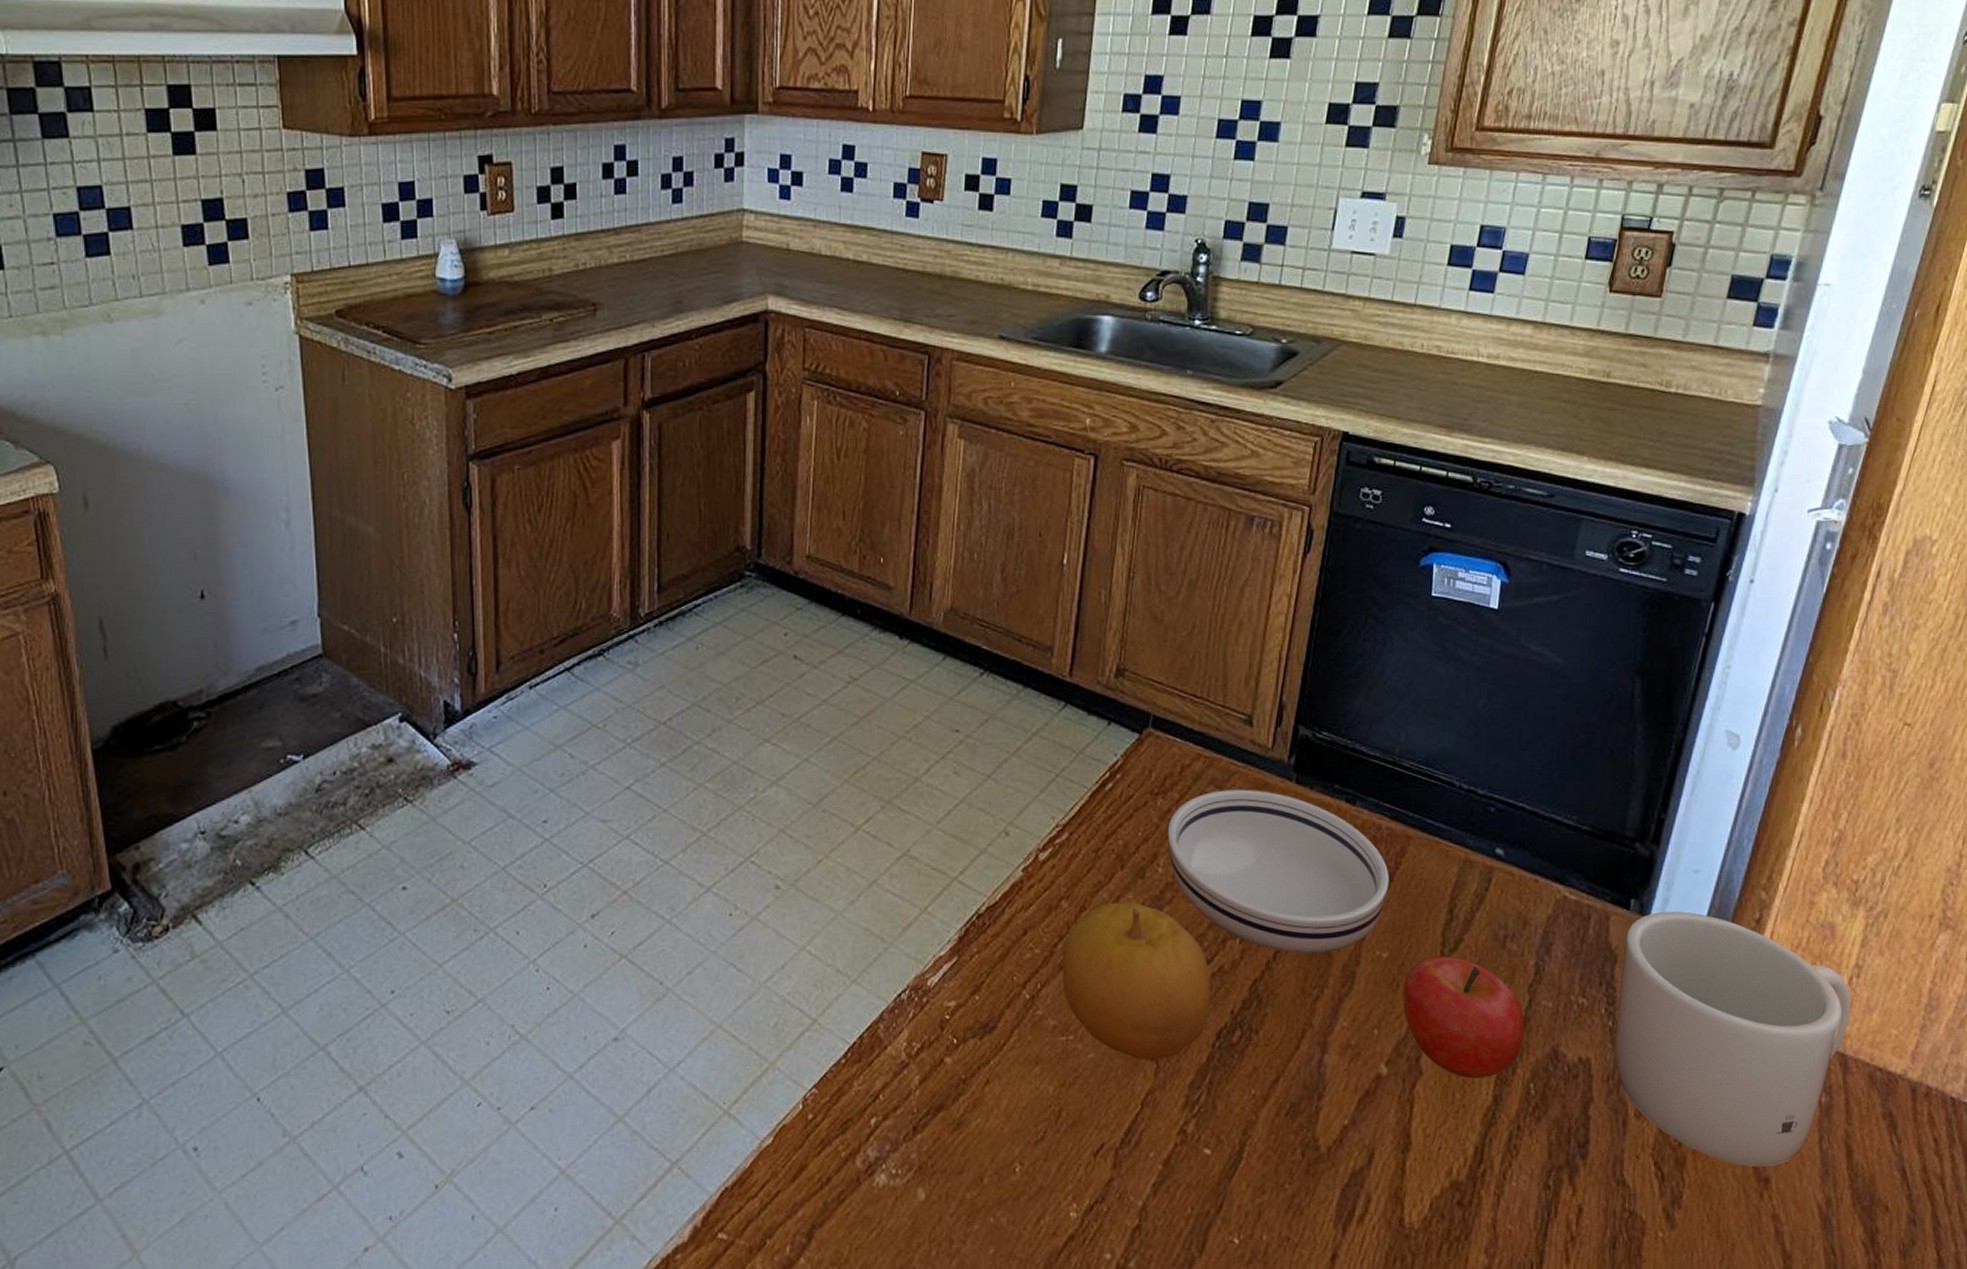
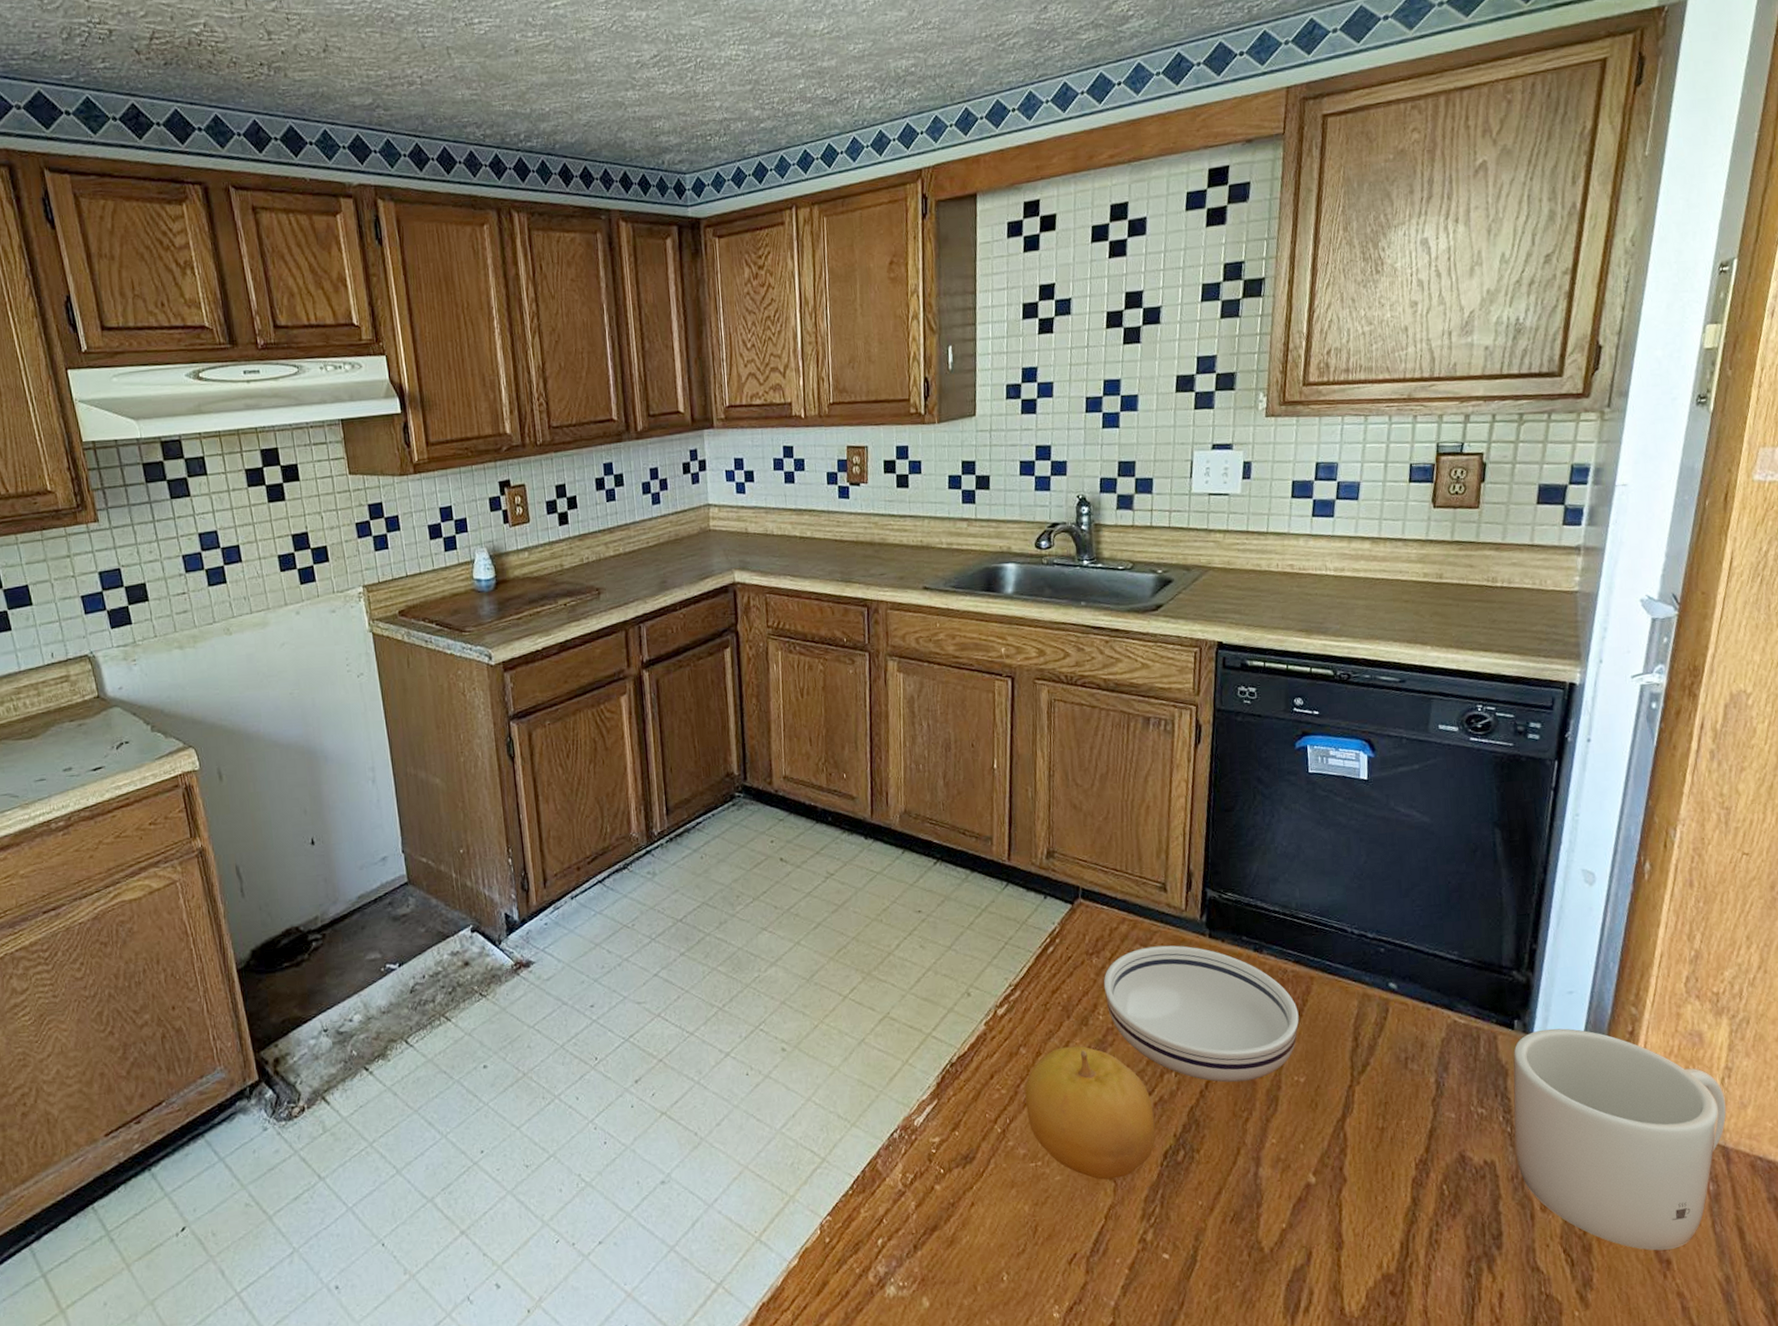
fruit: present [1402,955,1525,1079] -> none [1321,1077,1434,1183]

